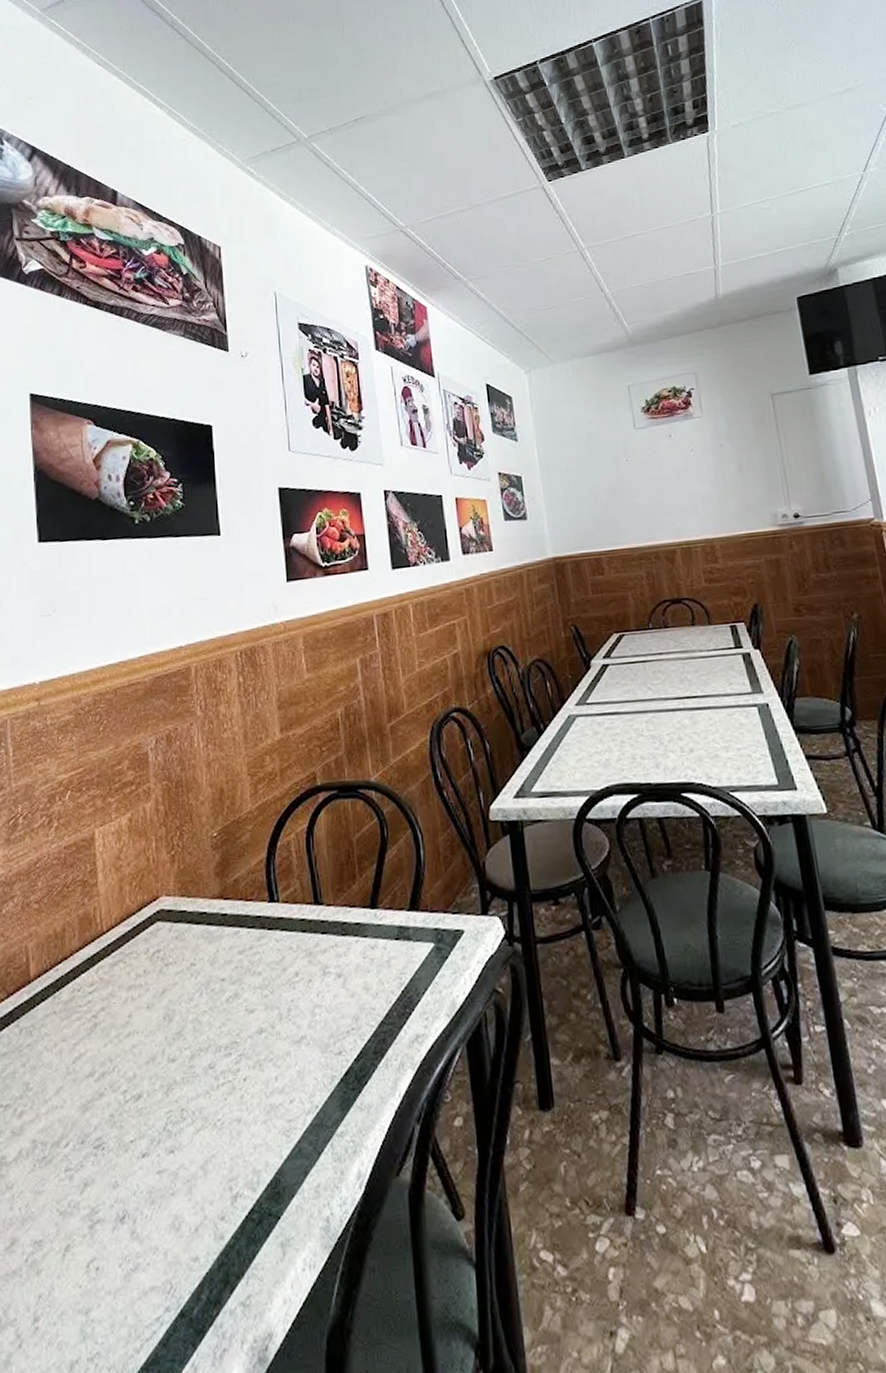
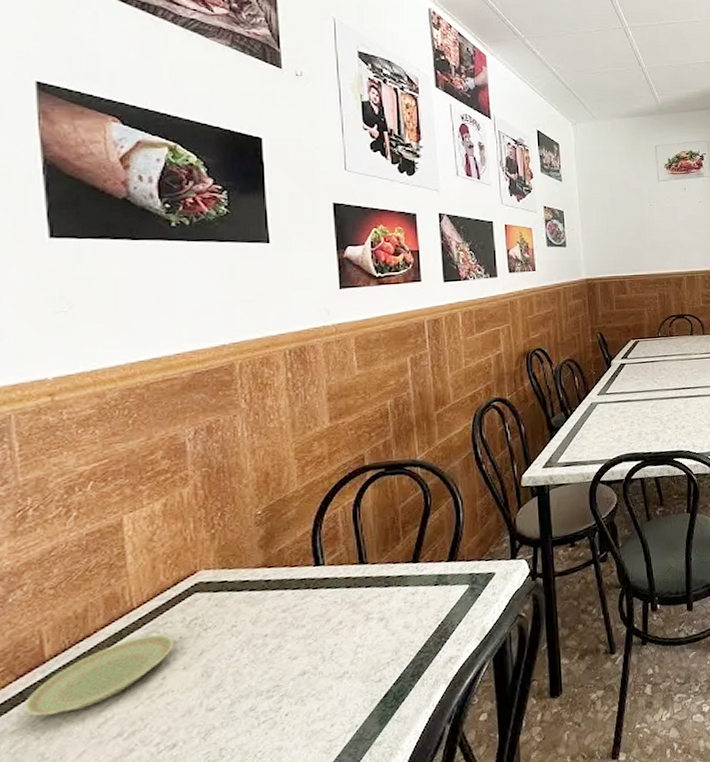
plate: none [13,964,139,1041] -> present [24,634,175,716]

